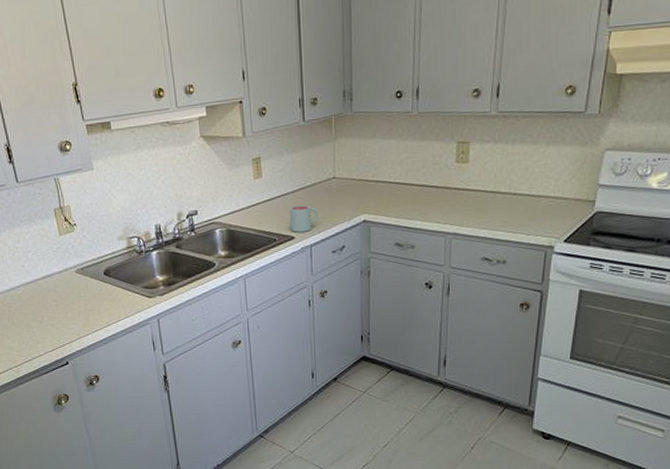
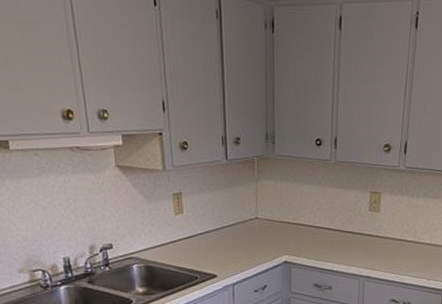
mug: present [290,205,318,232] -> none [212,244,241,271]

